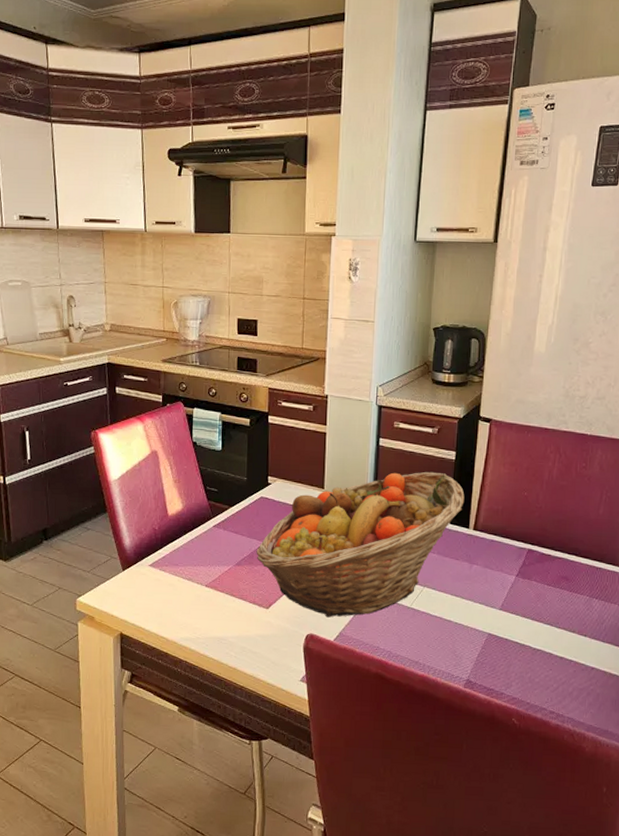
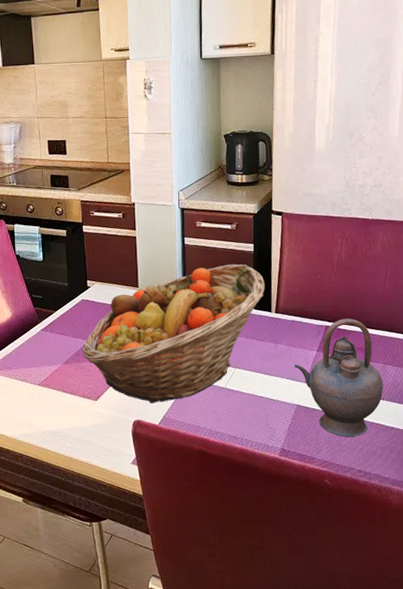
teapot: none [489,543,587,675] -> present [294,318,383,438]

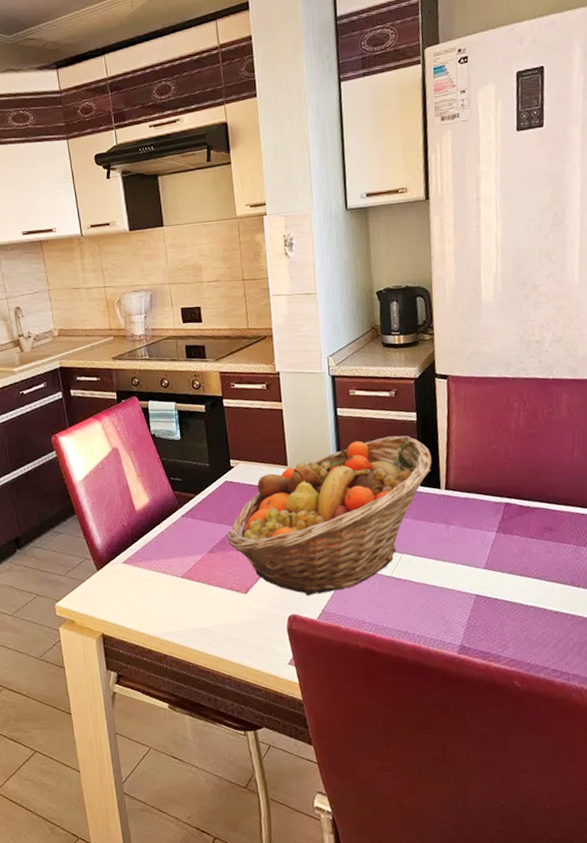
teapot: present [294,318,383,438] -> none [470,493,578,632]

